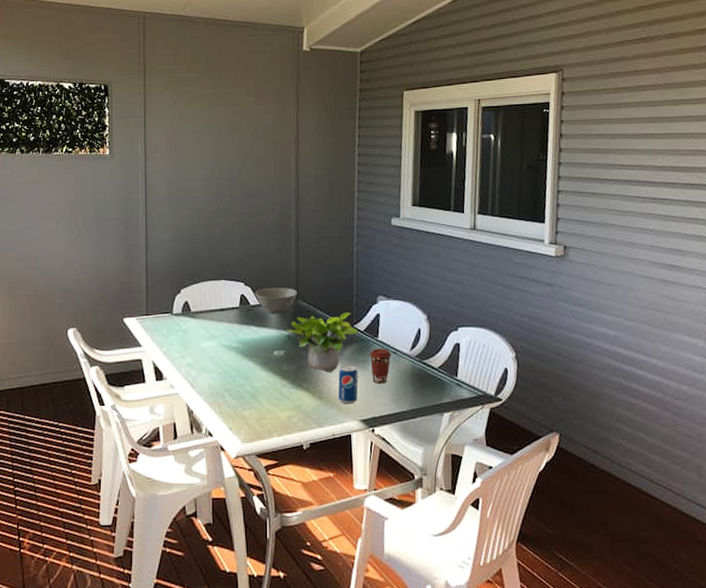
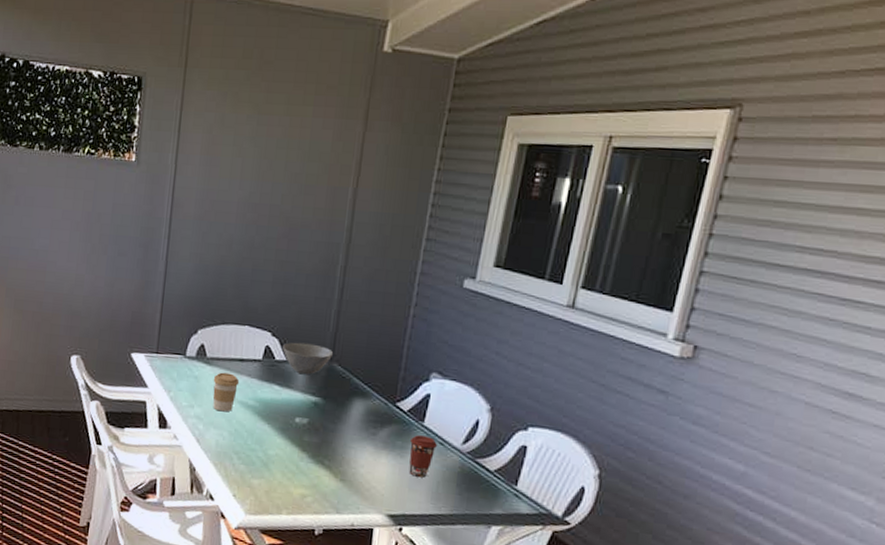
coffee cup: none [199,322,222,357] -> present [212,372,240,412]
potted plant: present [285,312,359,372] -> none [312,382,401,453]
beverage can: present [338,365,358,404] -> none [363,448,393,494]

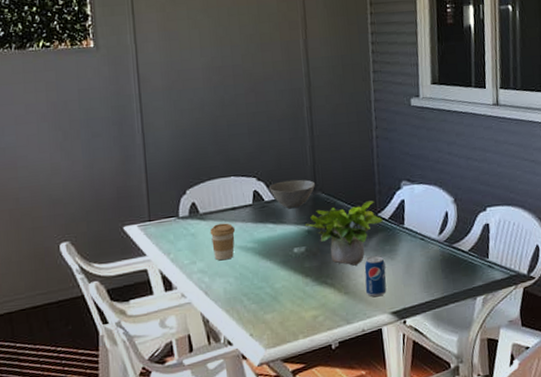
potted plant: none [312,382,401,453] -> present [305,200,383,266]
beverage can: none [363,448,393,494] -> present [364,256,387,297]
coffee cup: present [409,435,437,478] -> none [396,236,419,273]

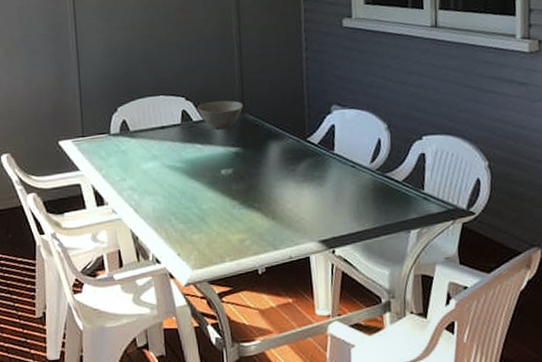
coffee cup: present [210,223,236,261] -> none [139,141,164,179]
potted plant: present [305,200,383,266] -> none [232,124,312,191]
beverage can: present [364,256,387,297] -> none [292,182,315,224]

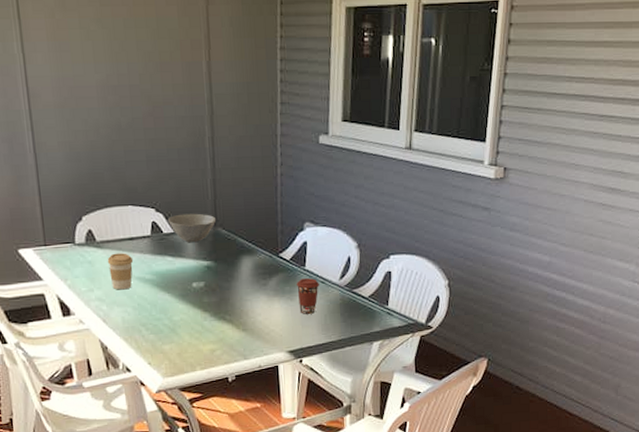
coffee cup: none [139,141,164,179] -> present [107,253,134,290]
coffee cup: none [326,162,349,201] -> present [297,278,319,314]

